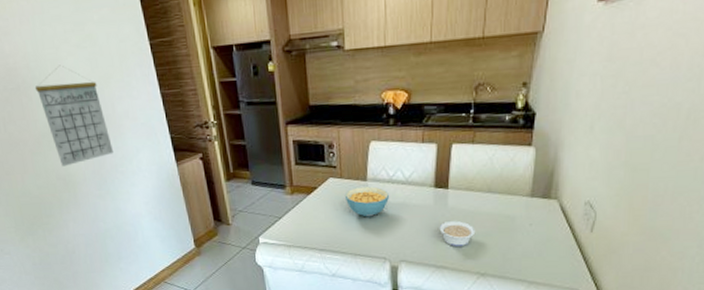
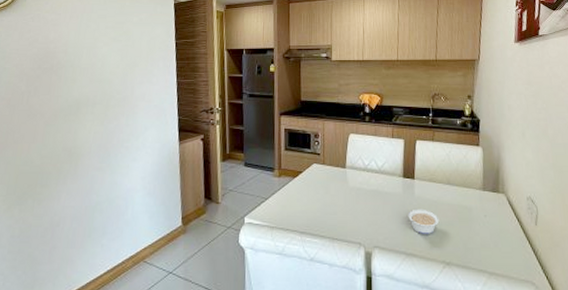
calendar: present [34,65,113,167] -> none [66,52,124,139]
cereal bowl: present [344,186,390,217] -> none [326,174,365,202]

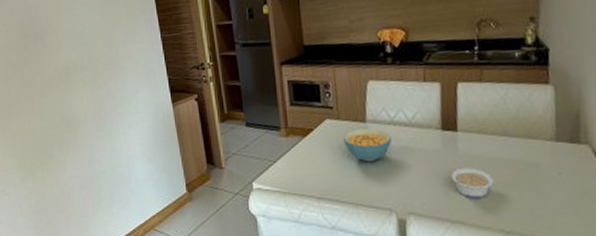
cereal bowl: none [326,174,365,202] -> present [342,128,392,162]

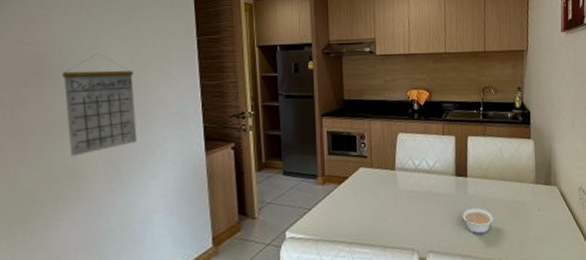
calendar: none [50,14,114,108] -> present [61,53,137,156]
cereal bowl: present [342,128,392,162] -> none [374,175,417,207]

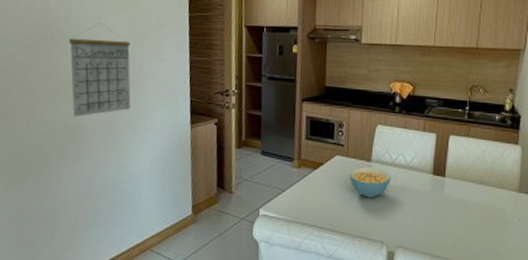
cereal bowl: none [374,175,417,207] -> present [349,167,392,198]
legume: present [461,207,494,235] -> none [434,208,469,237]

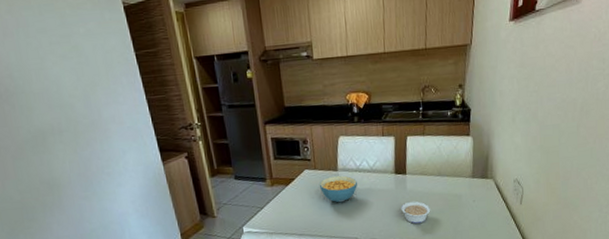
calendar: present [68,23,131,117] -> none [18,74,100,171]
legume: none [434,208,469,237] -> present [400,201,431,224]

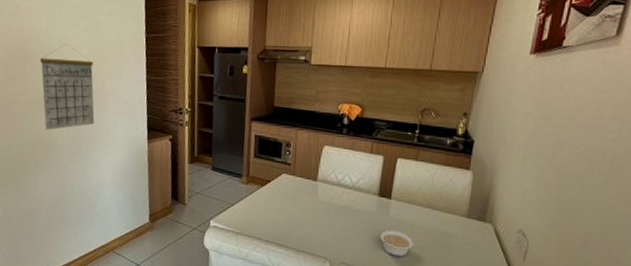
calendar: none [18,74,100,171] -> present [39,43,95,130]
cereal bowl: present [319,175,358,203] -> none [295,186,337,216]

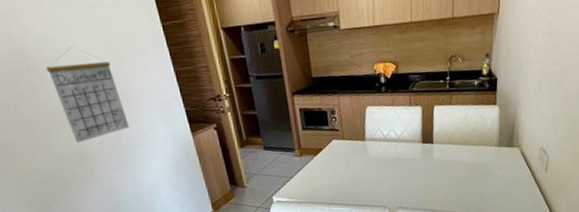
legume: present [378,229,414,258] -> none [427,169,458,193]

